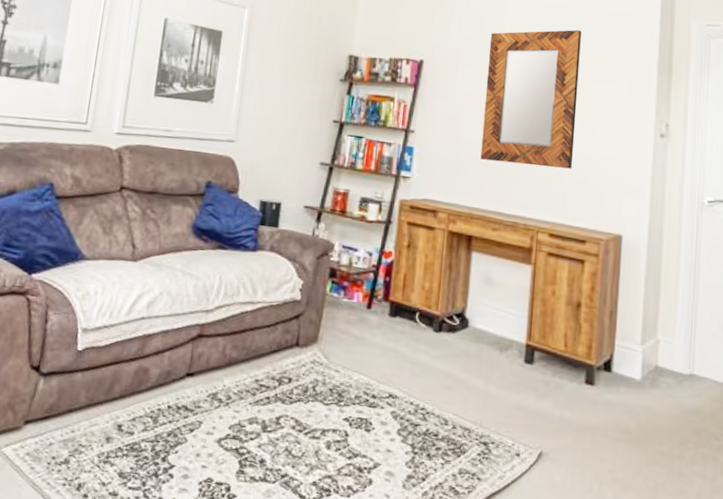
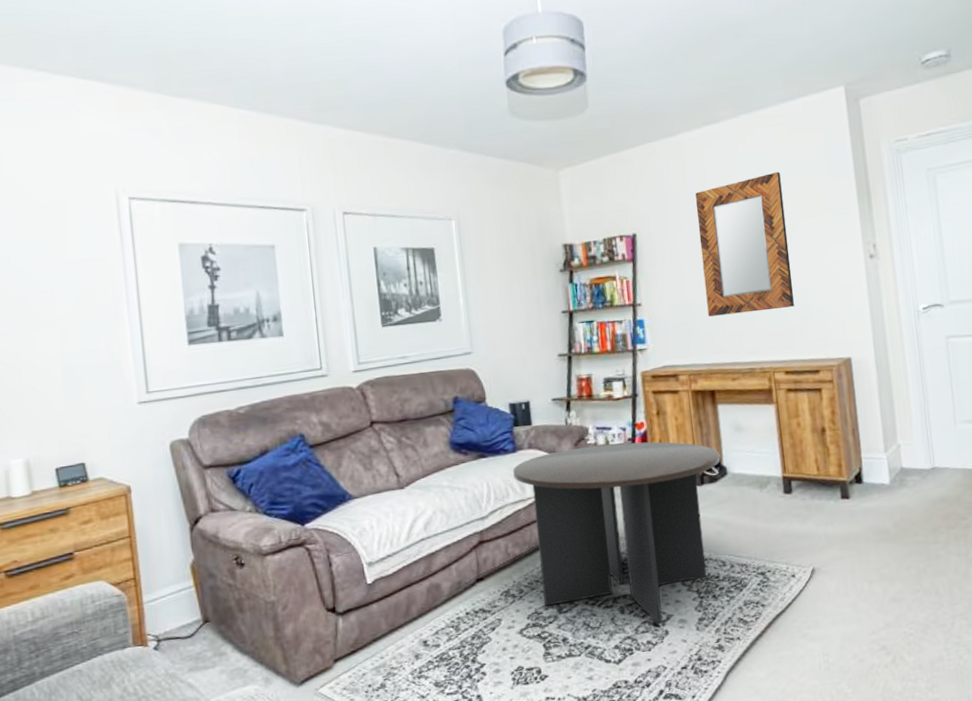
coffee table: none [248,260,464,471] -> present [513,441,720,624]

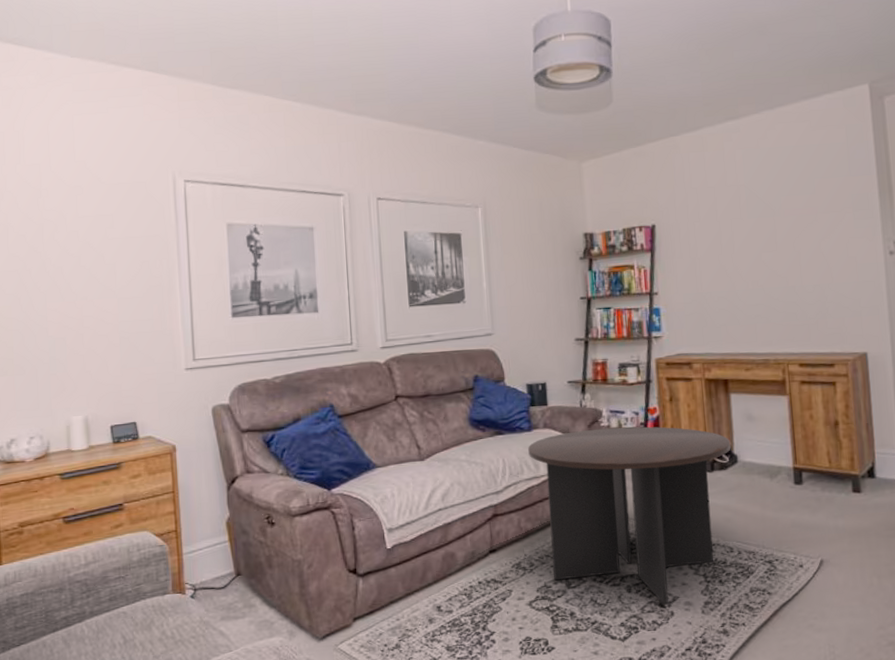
home mirror: present [695,172,794,317] -> none [715,167,811,307]

